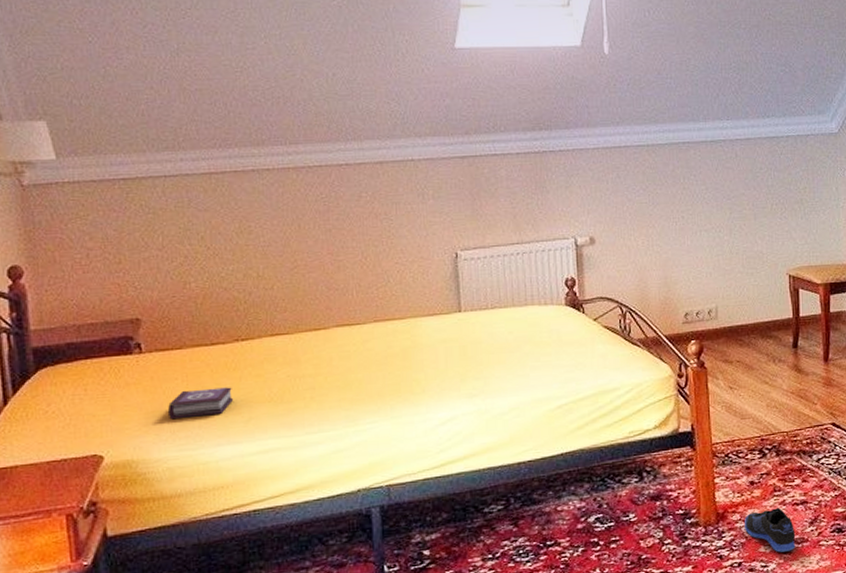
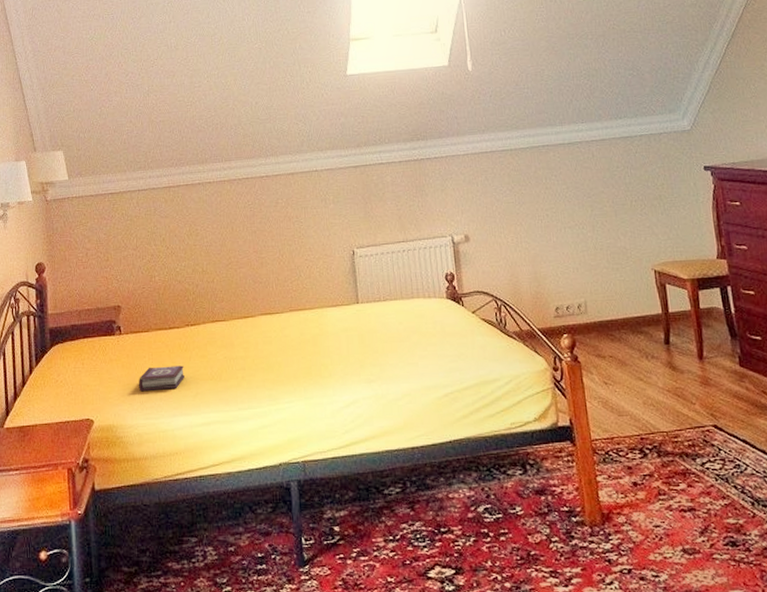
sneaker: present [743,508,796,553] -> none [630,513,686,562]

